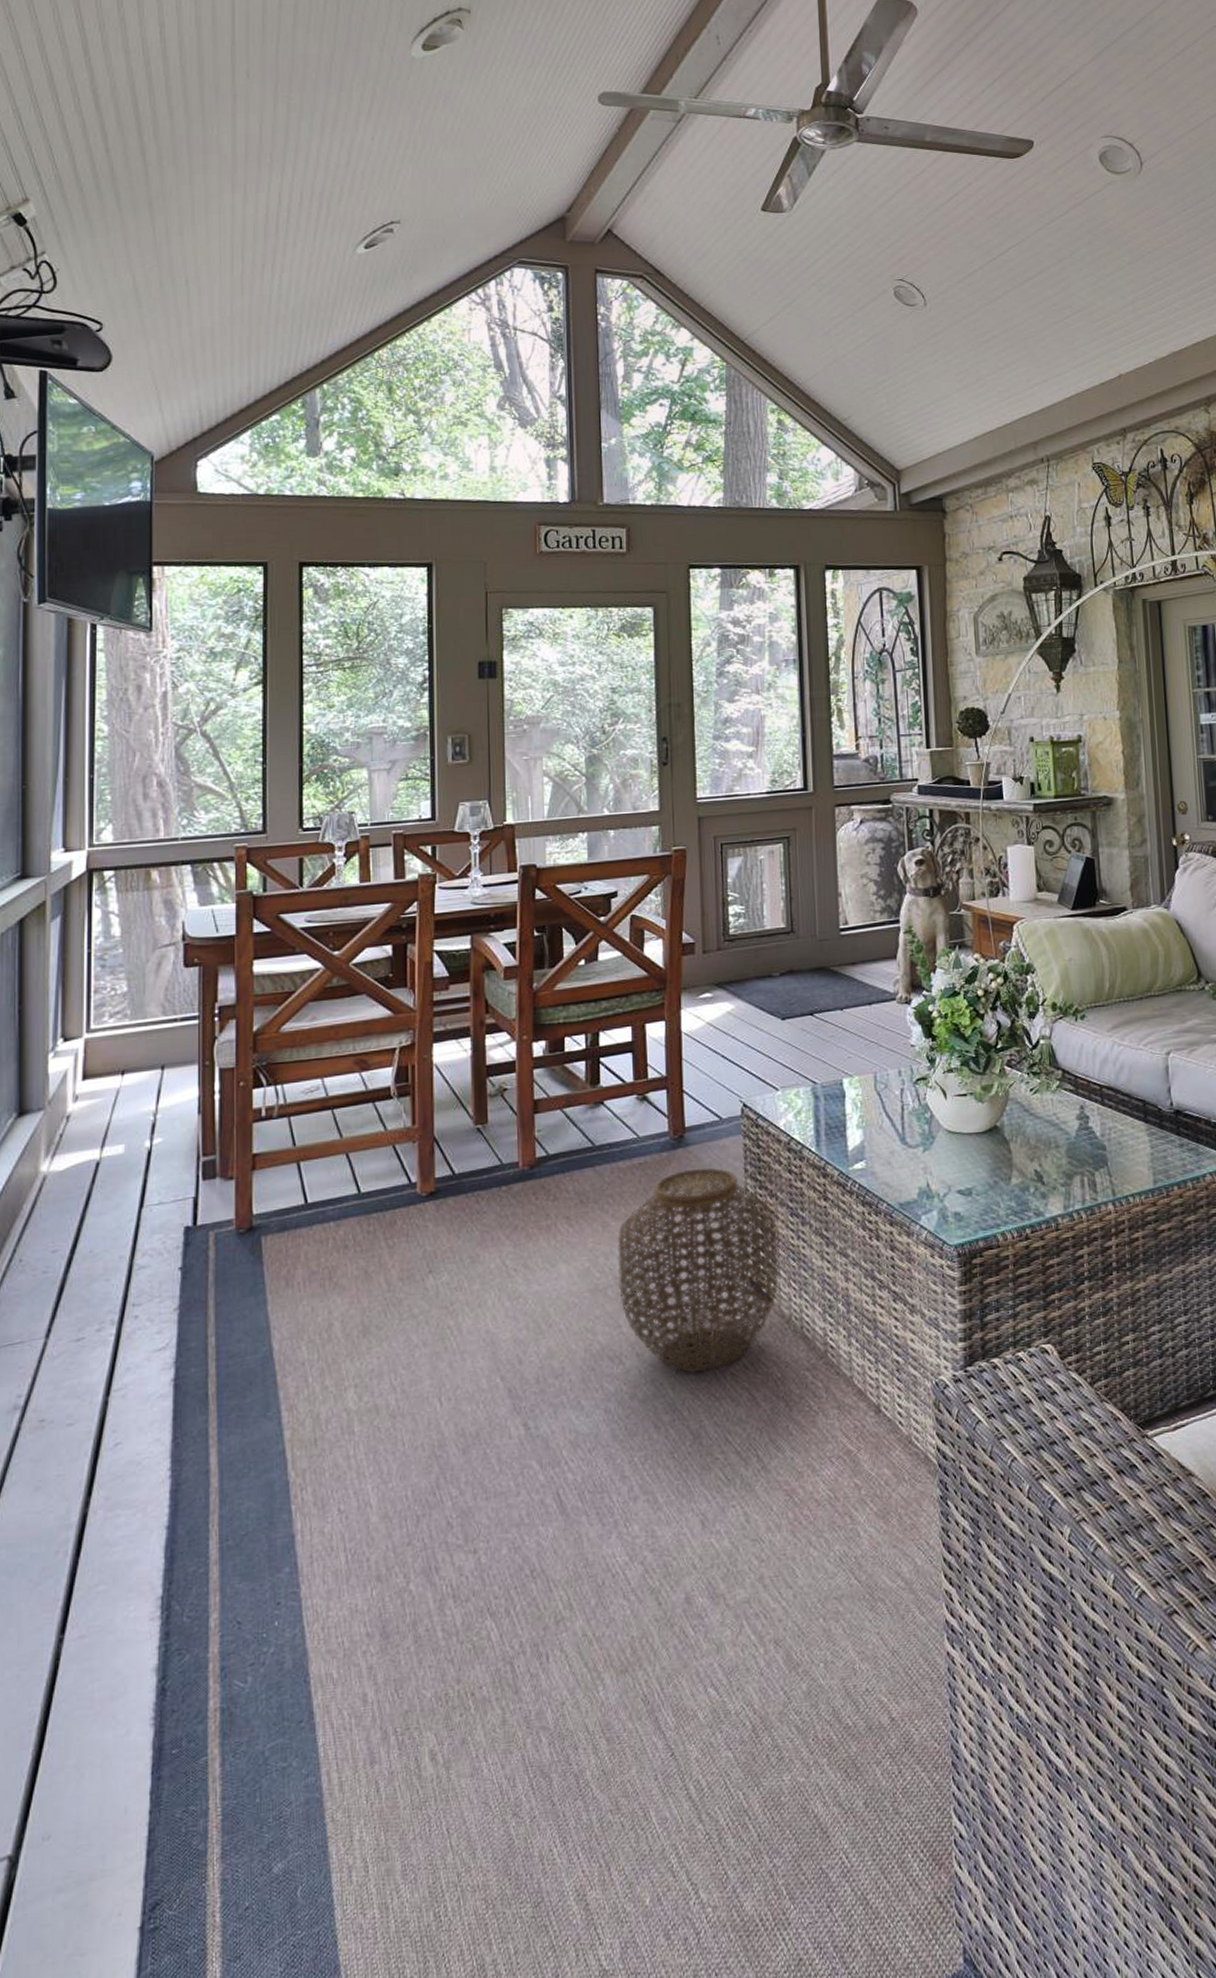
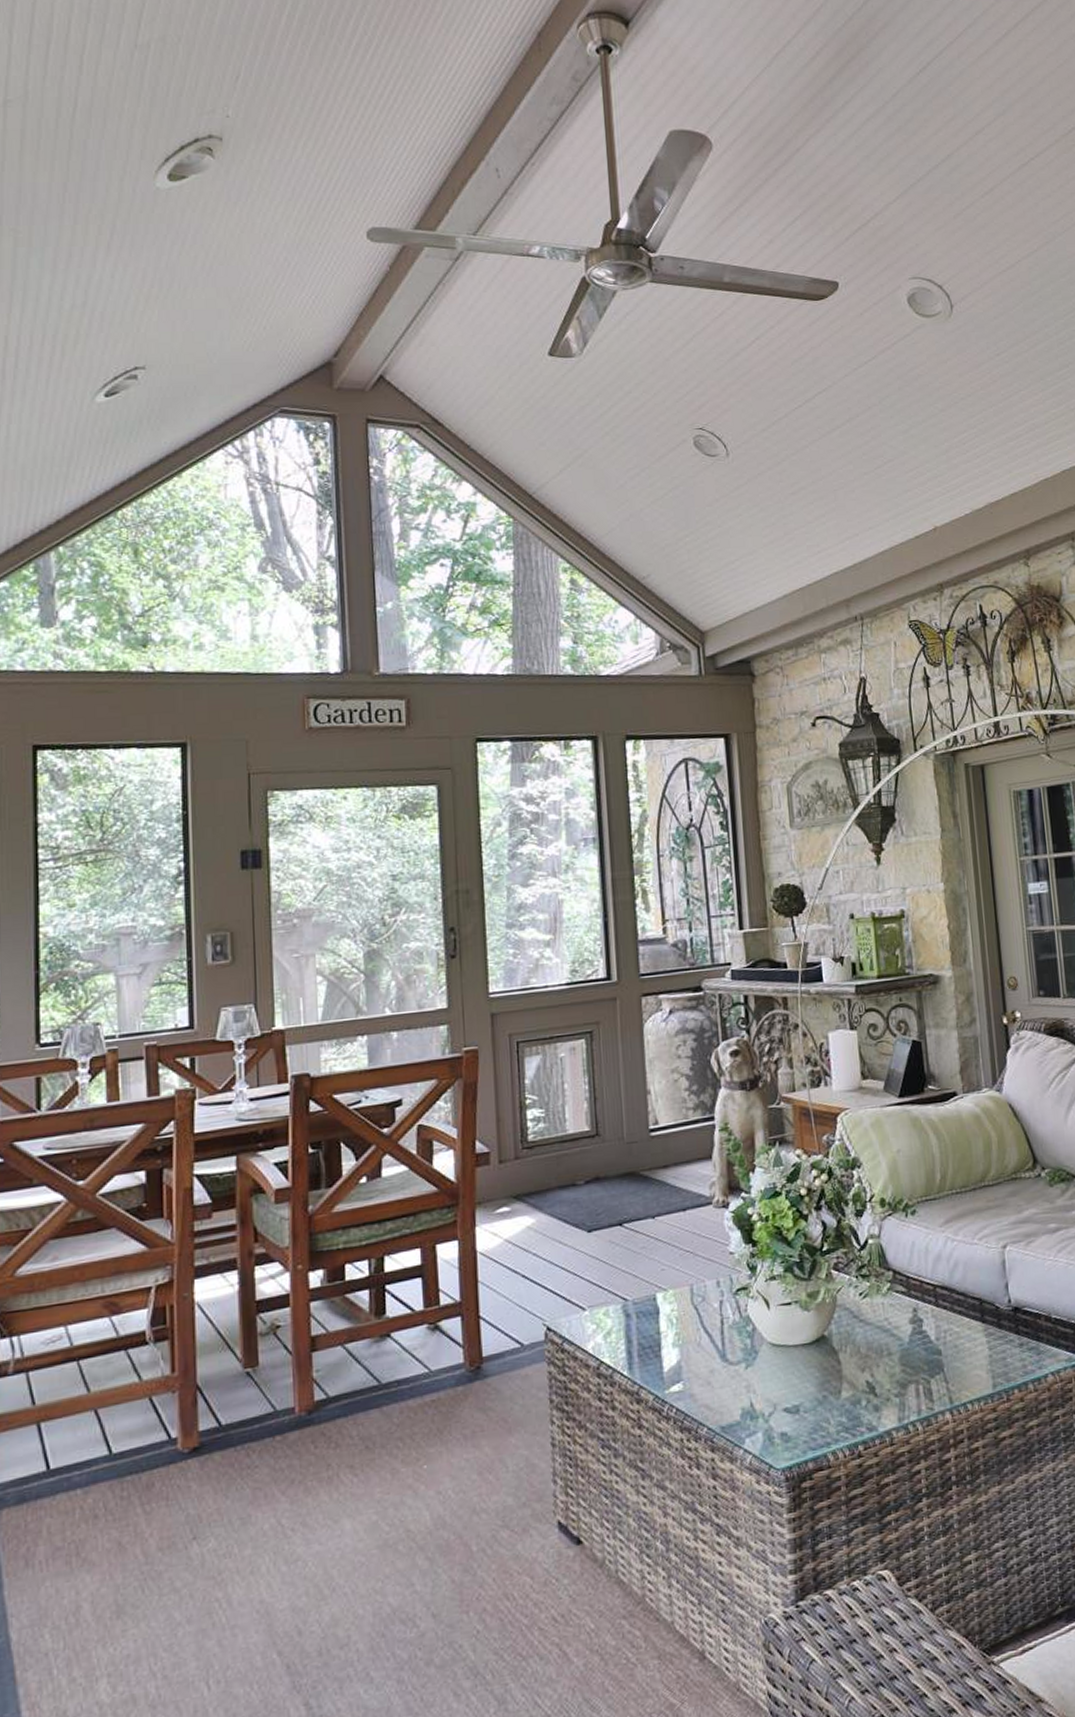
woven basket: present [617,1167,779,1372] -> none [409,1400,590,1630]

